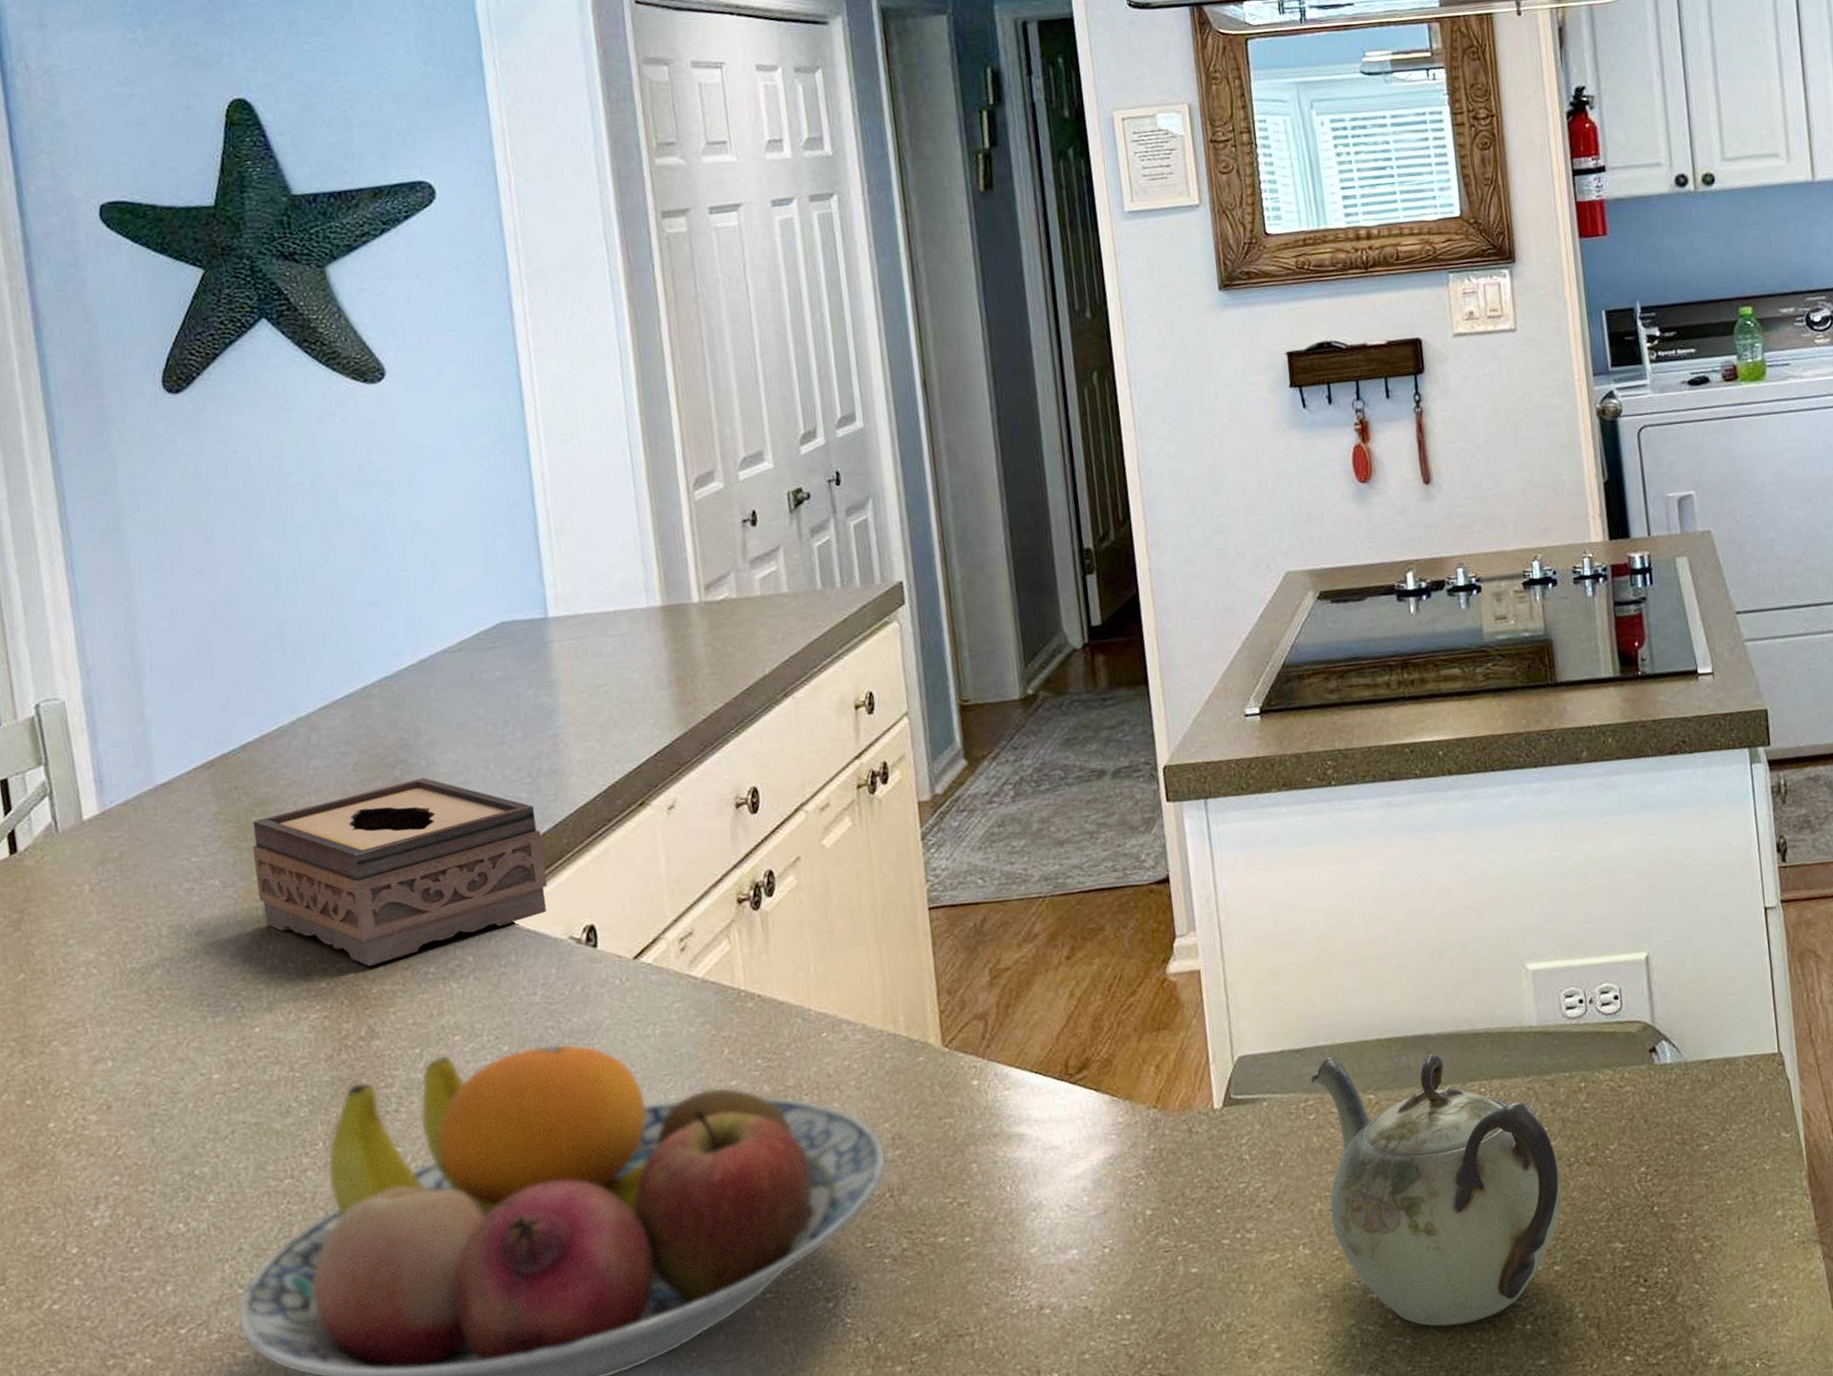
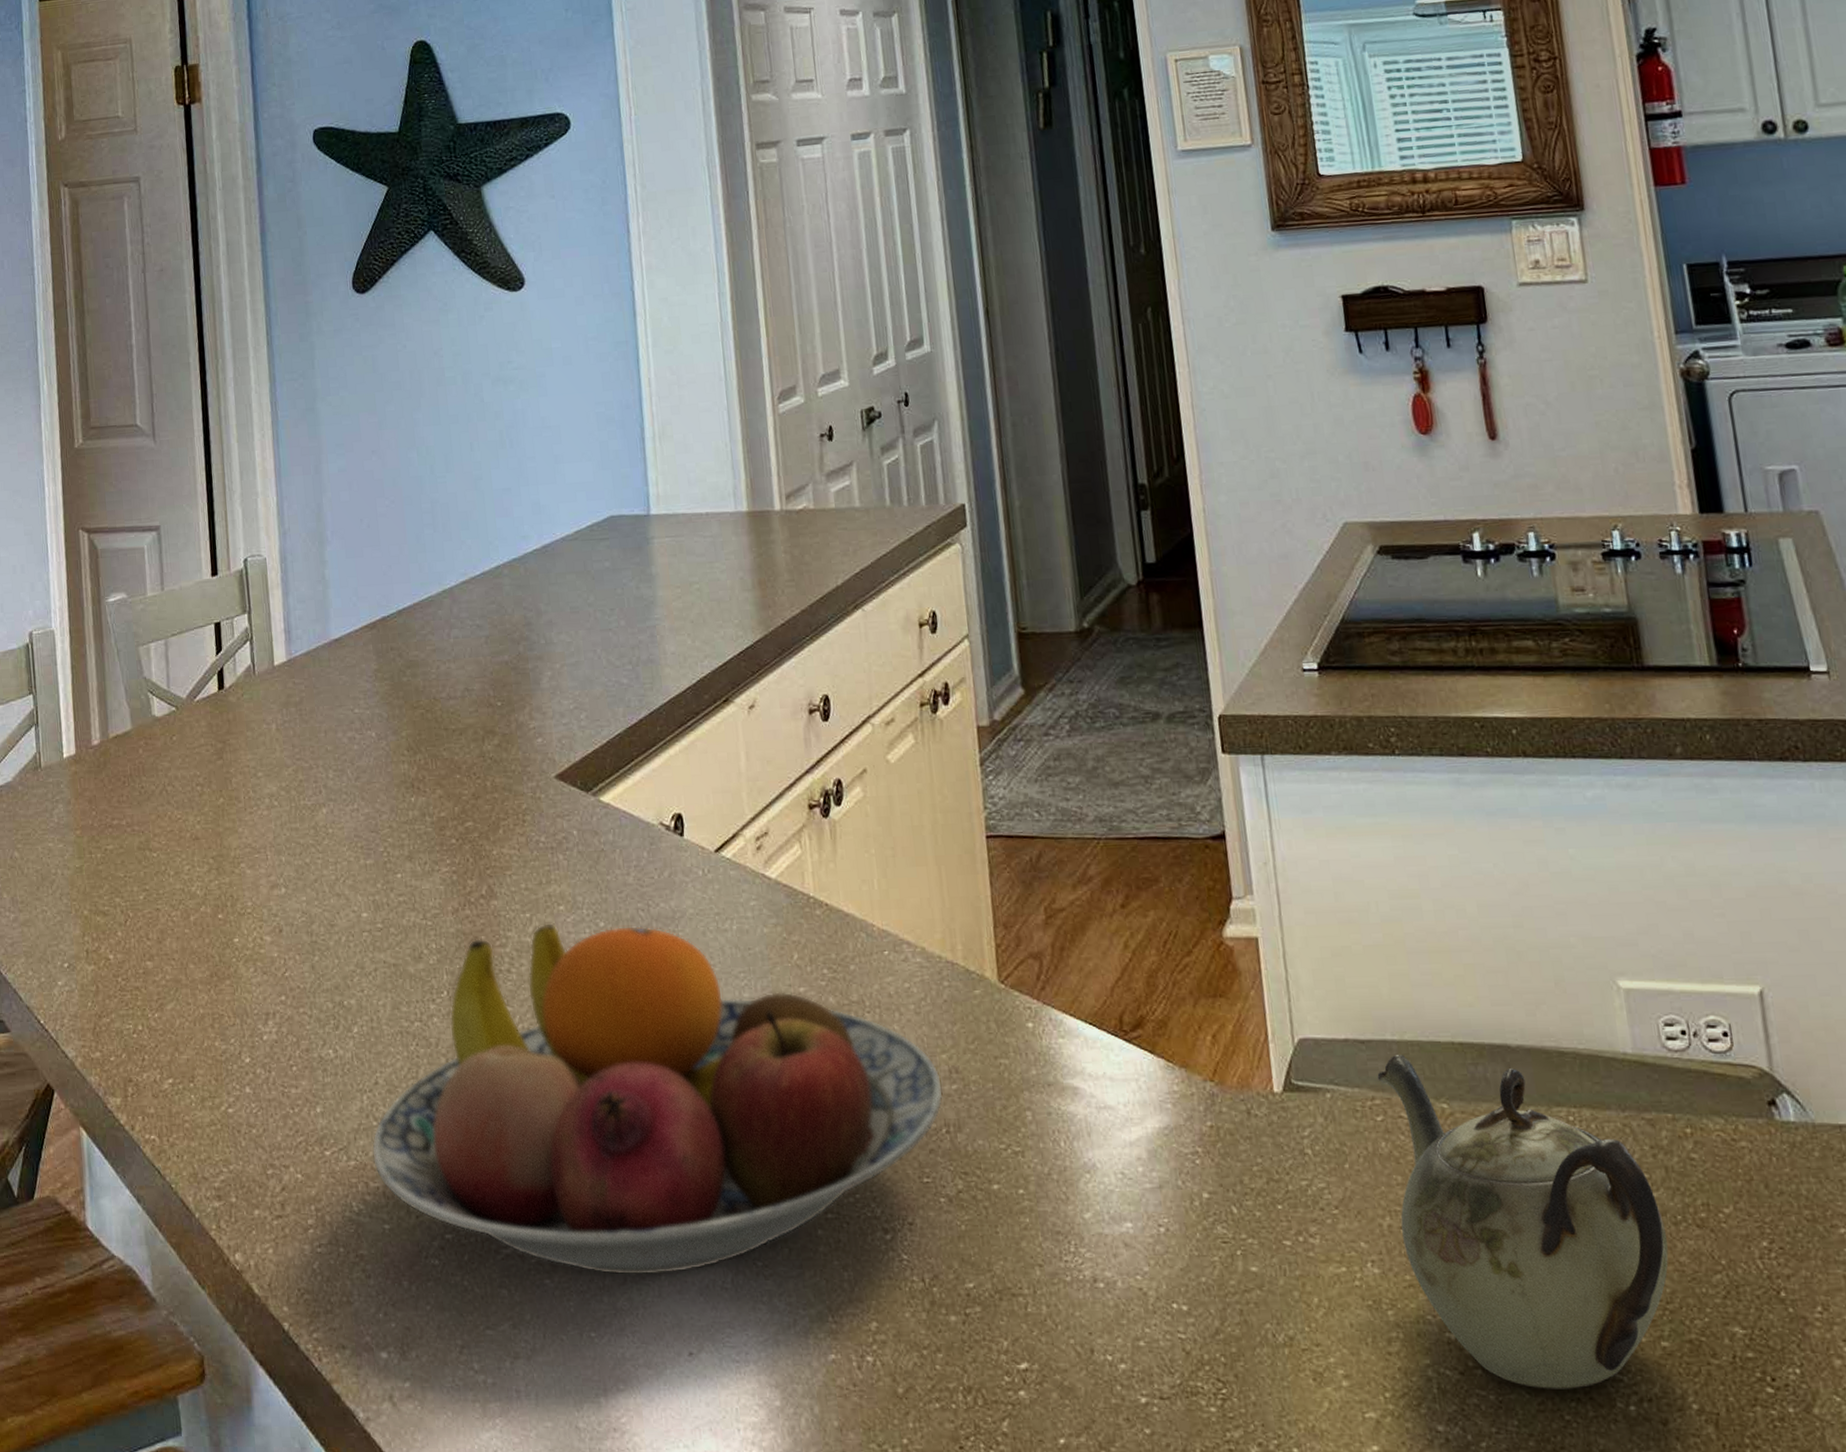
tissue box: present [252,777,548,966] -> none [402,655,643,828]

